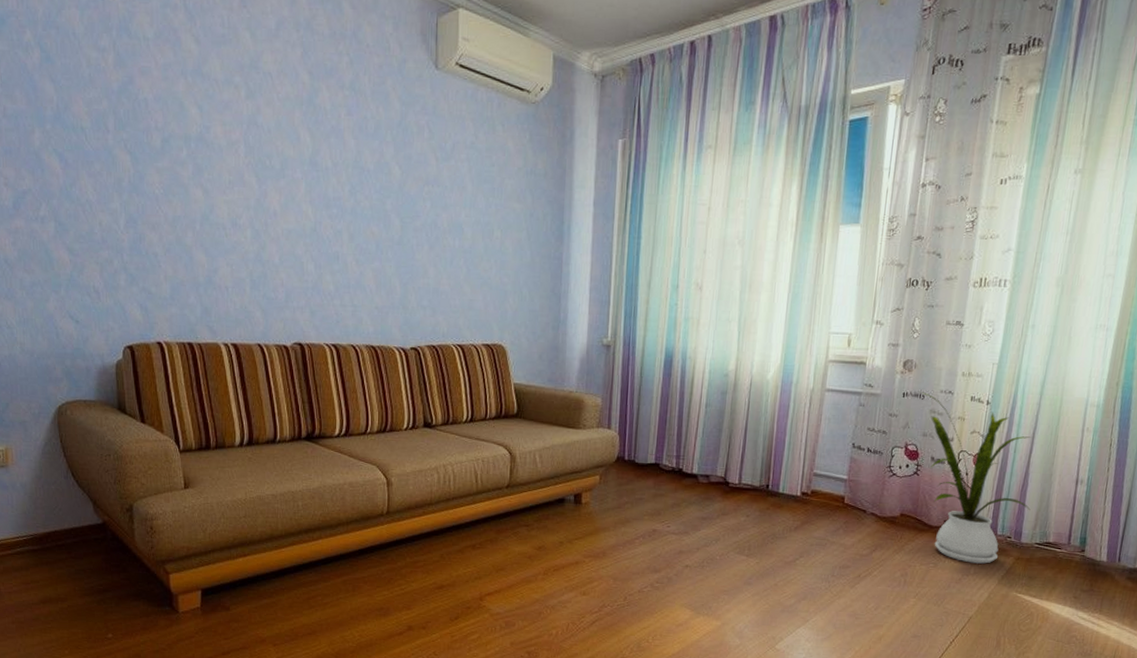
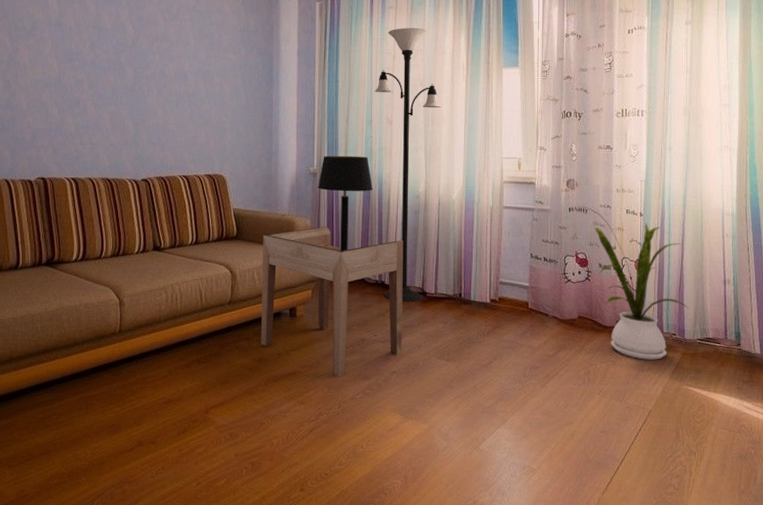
side table: none [541,405,707,569] -> present [261,226,404,377]
table lamp: none [610,325,675,434] -> present [317,155,373,251]
floor lamp: none [681,173,762,493] -> present [375,28,441,302]

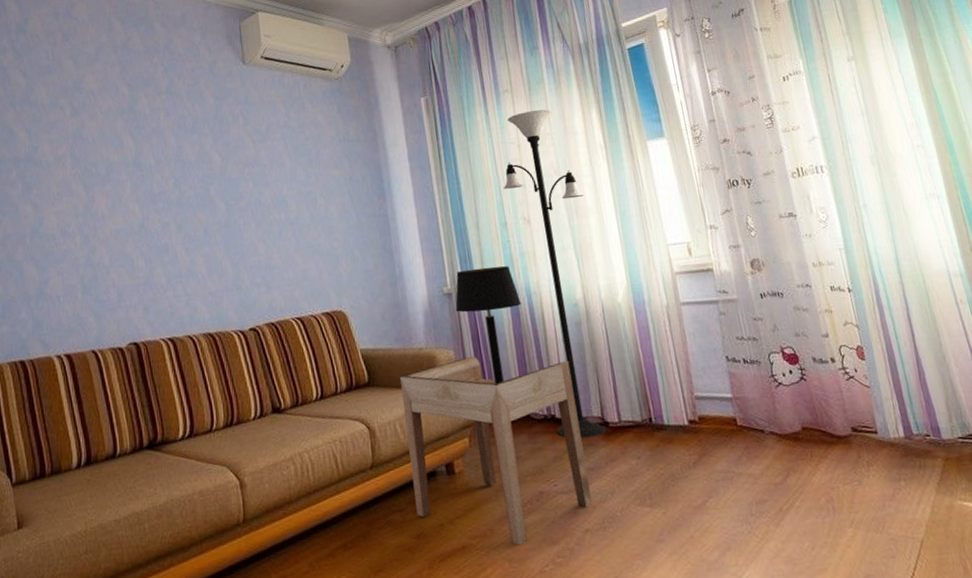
house plant: present [581,206,689,360] -> none [774,289,938,474]

